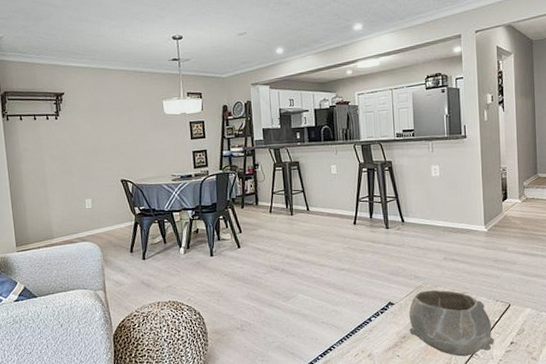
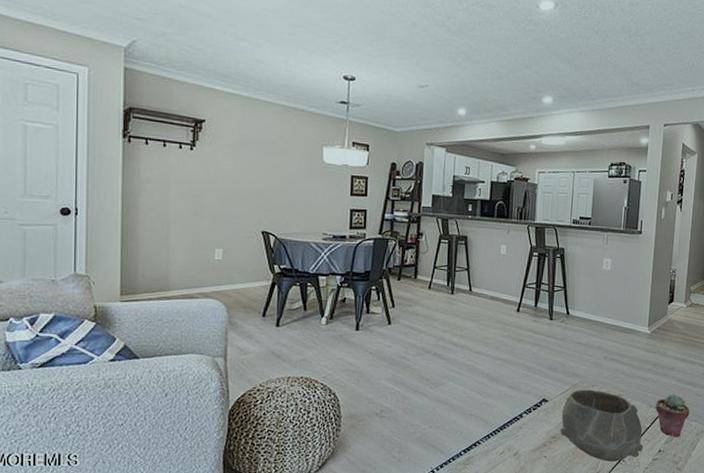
potted succulent: none [502,287,539,329] -> present [655,394,690,438]

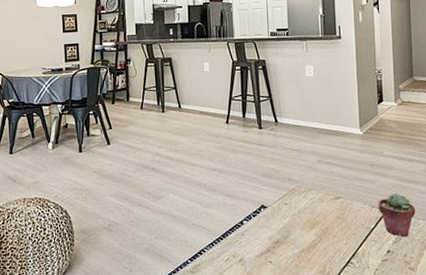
bowl: present [560,389,644,462] -> none [281,193,371,265]

